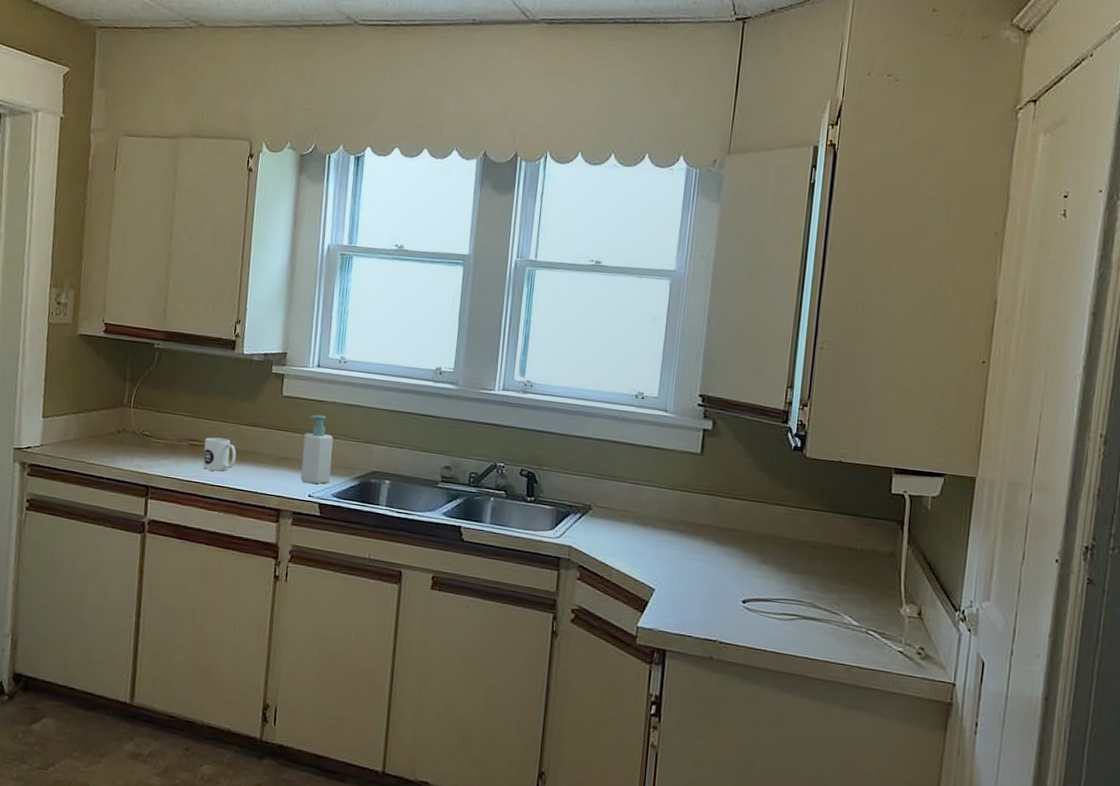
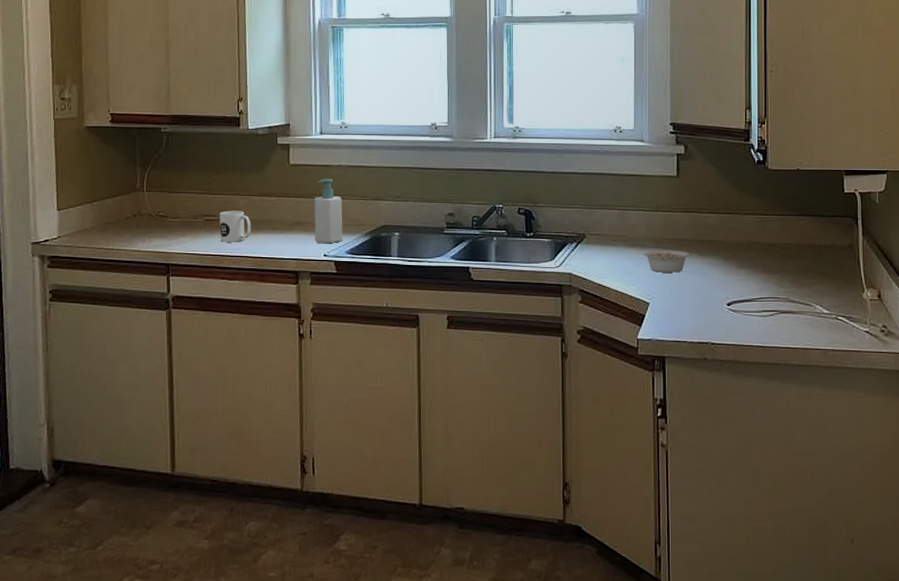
legume: none [655,532,715,560] -> present [644,250,697,273]

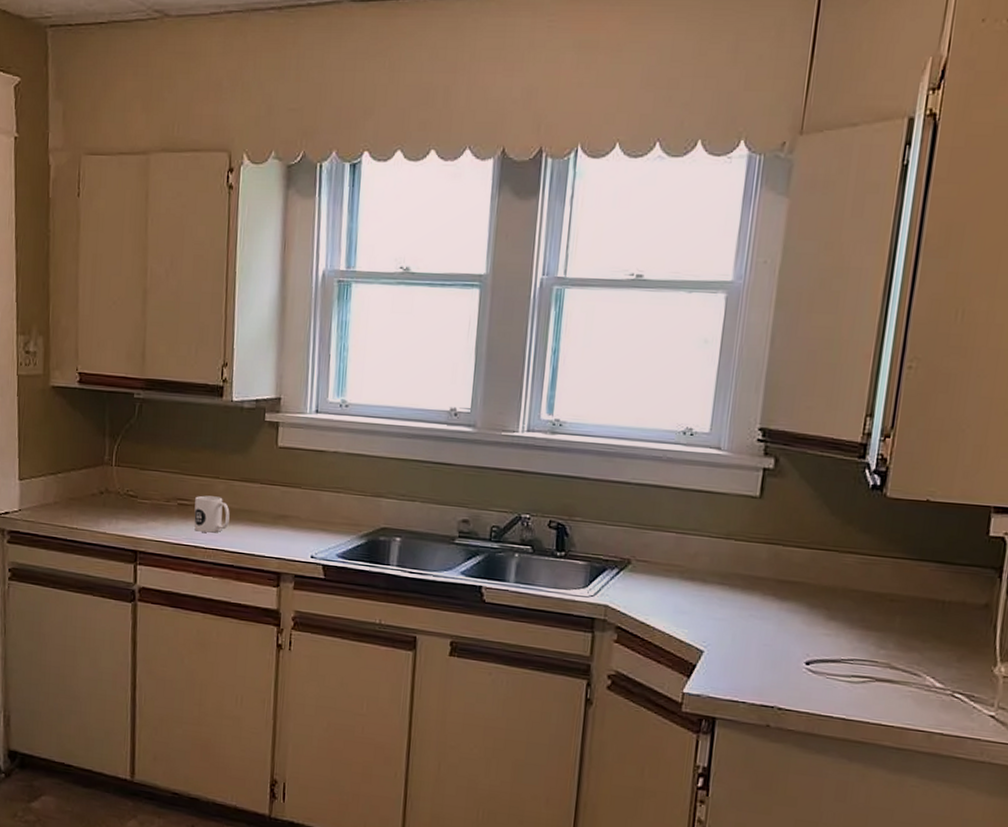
soap bottle: present [314,179,343,243] -> none [301,466,337,544]
legume: present [644,250,697,273] -> none [704,587,775,618]

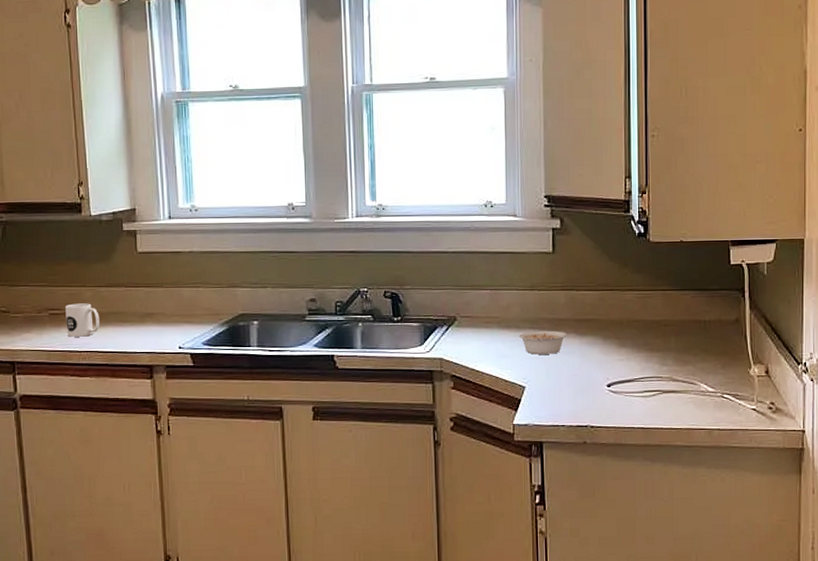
legume: none [704,587,775,618] -> present [519,330,575,355]

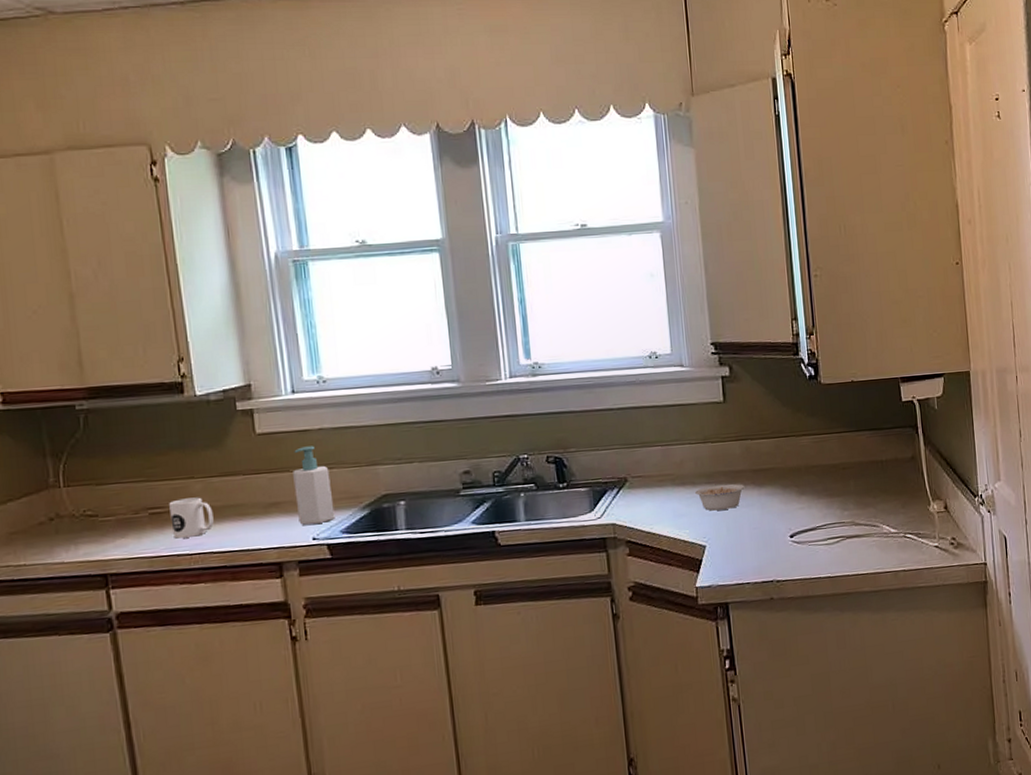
soap bottle: none [166,266,198,335] -> present [293,446,335,525]

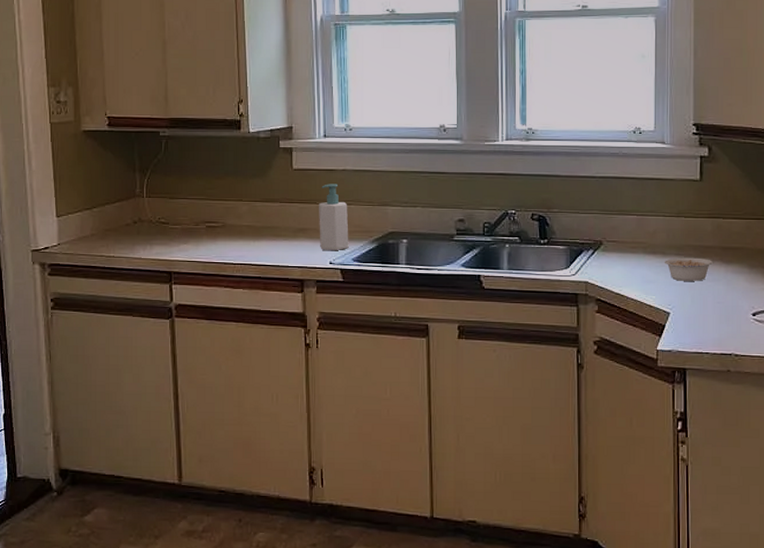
mug: present [169,497,214,539] -> none [222,217,254,250]

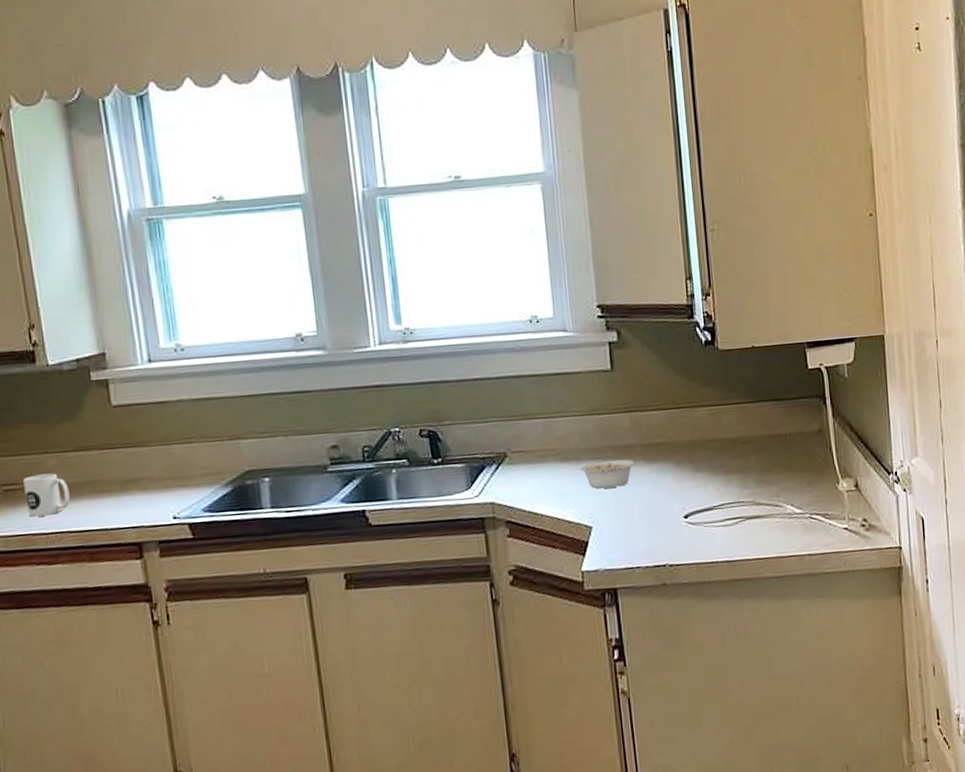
mug: none [222,217,254,250] -> present [23,473,70,517]
soap bottle: present [319,184,349,250] -> none [151,418,196,503]

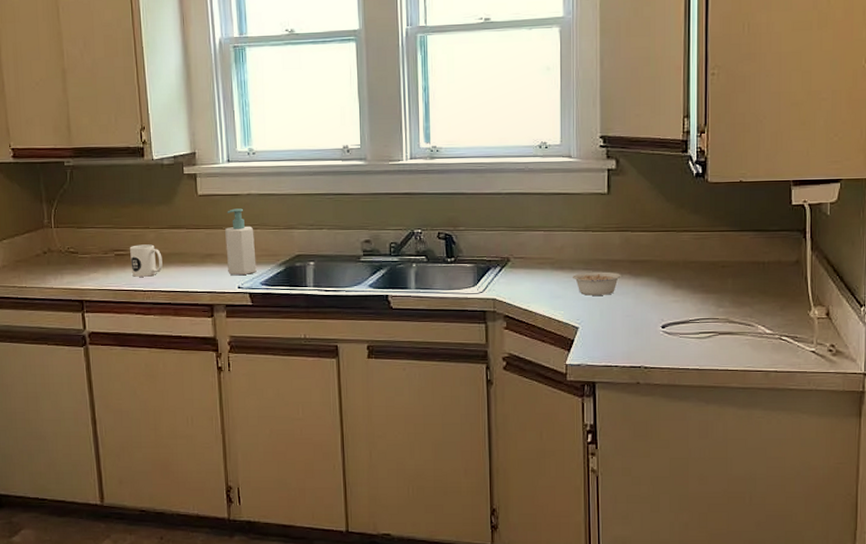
soap bottle: none [151,418,196,503] -> present [225,208,257,275]

